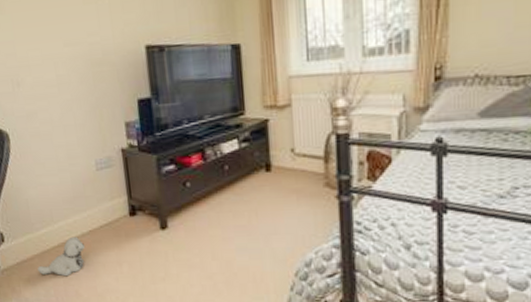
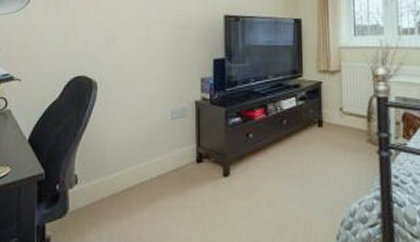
plush toy: present [38,236,85,277] -> none [105,181,152,221]

